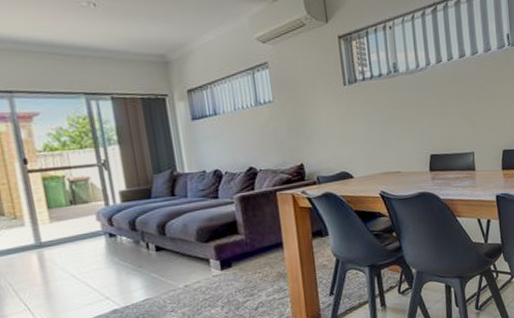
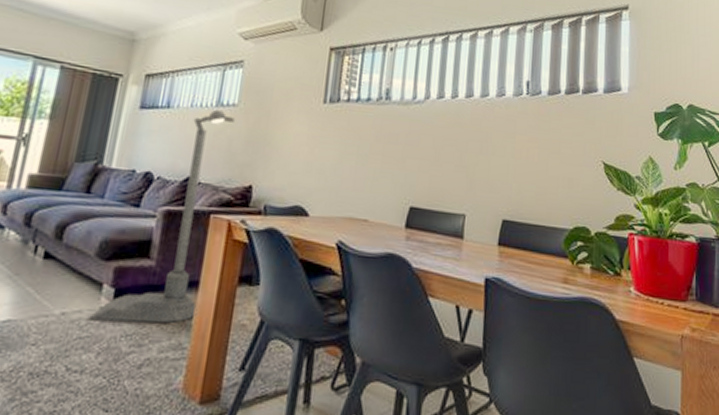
street lamp: none [205,108,288,287] -> present [87,109,236,324]

